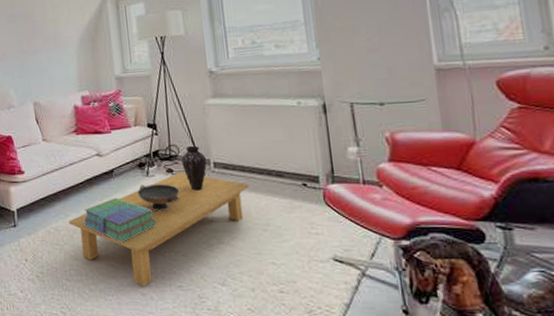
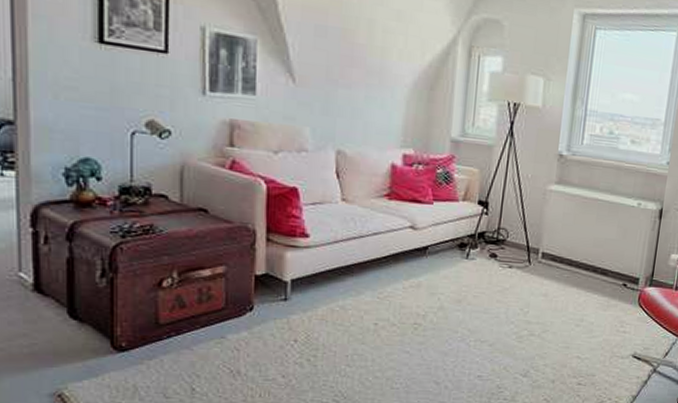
coffee table: present [68,172,250,287] -> none [360,258,573,376]
stack of books: present [83,197,157,243] -> none [380,278,468,328]
decorative bowl: present [137,184,180,211] -> none [451,267,500,298]
vase: present [181,145,207,191] -> none [508,231,536,280]

